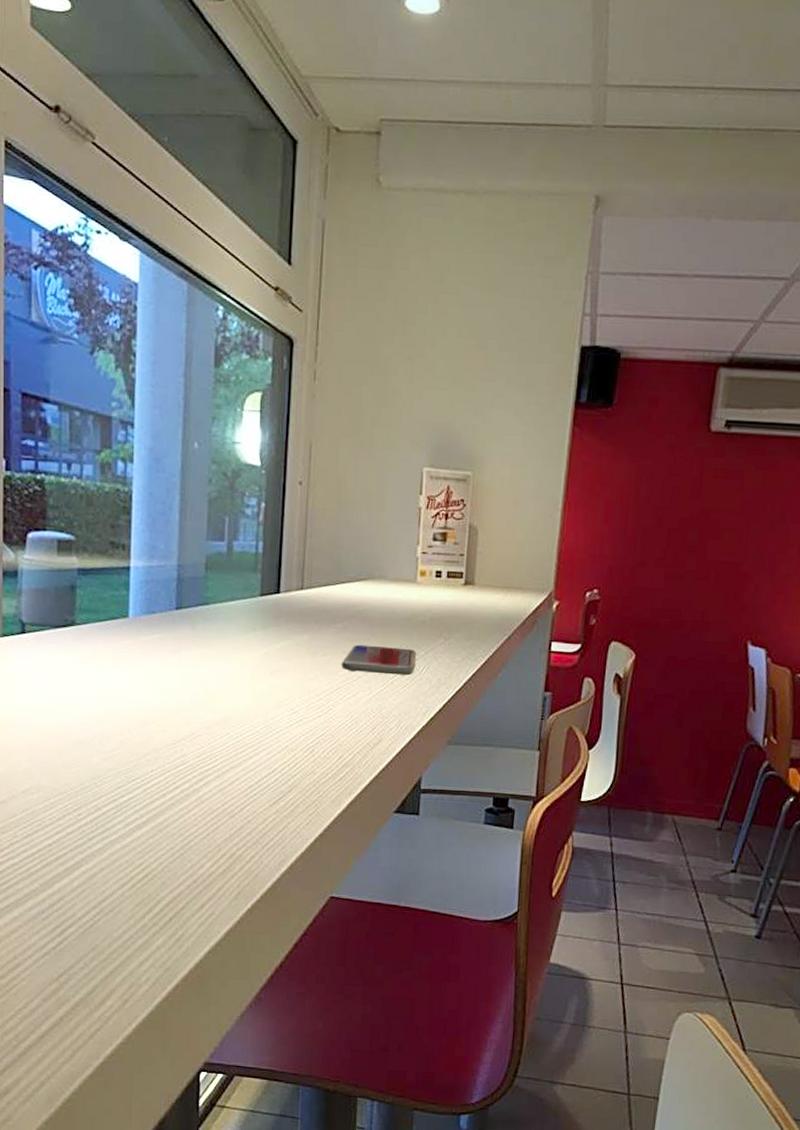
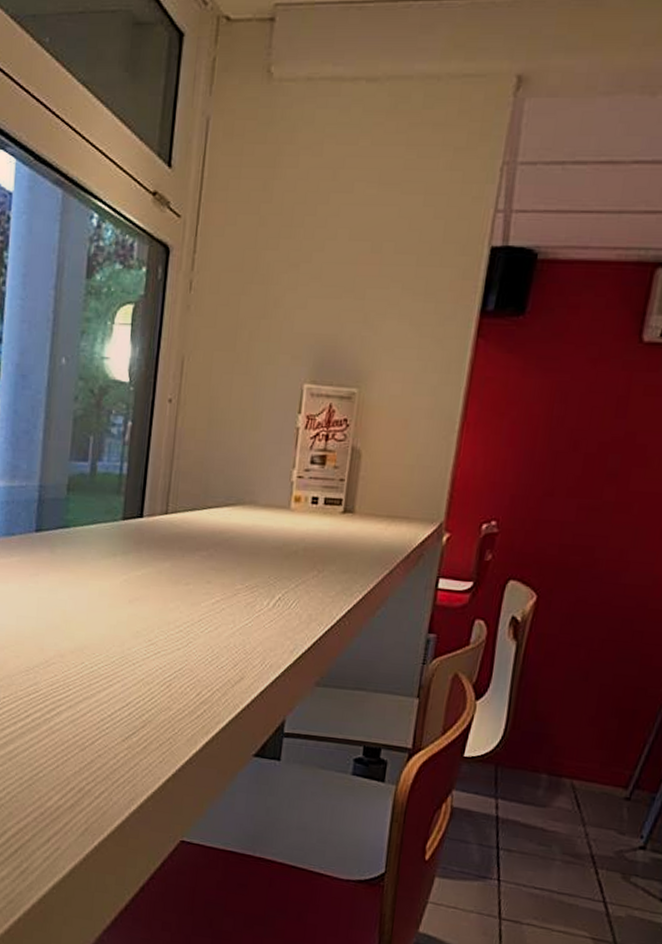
smartphone: present [341,644,417,676] -> none [203,574,287,610]

